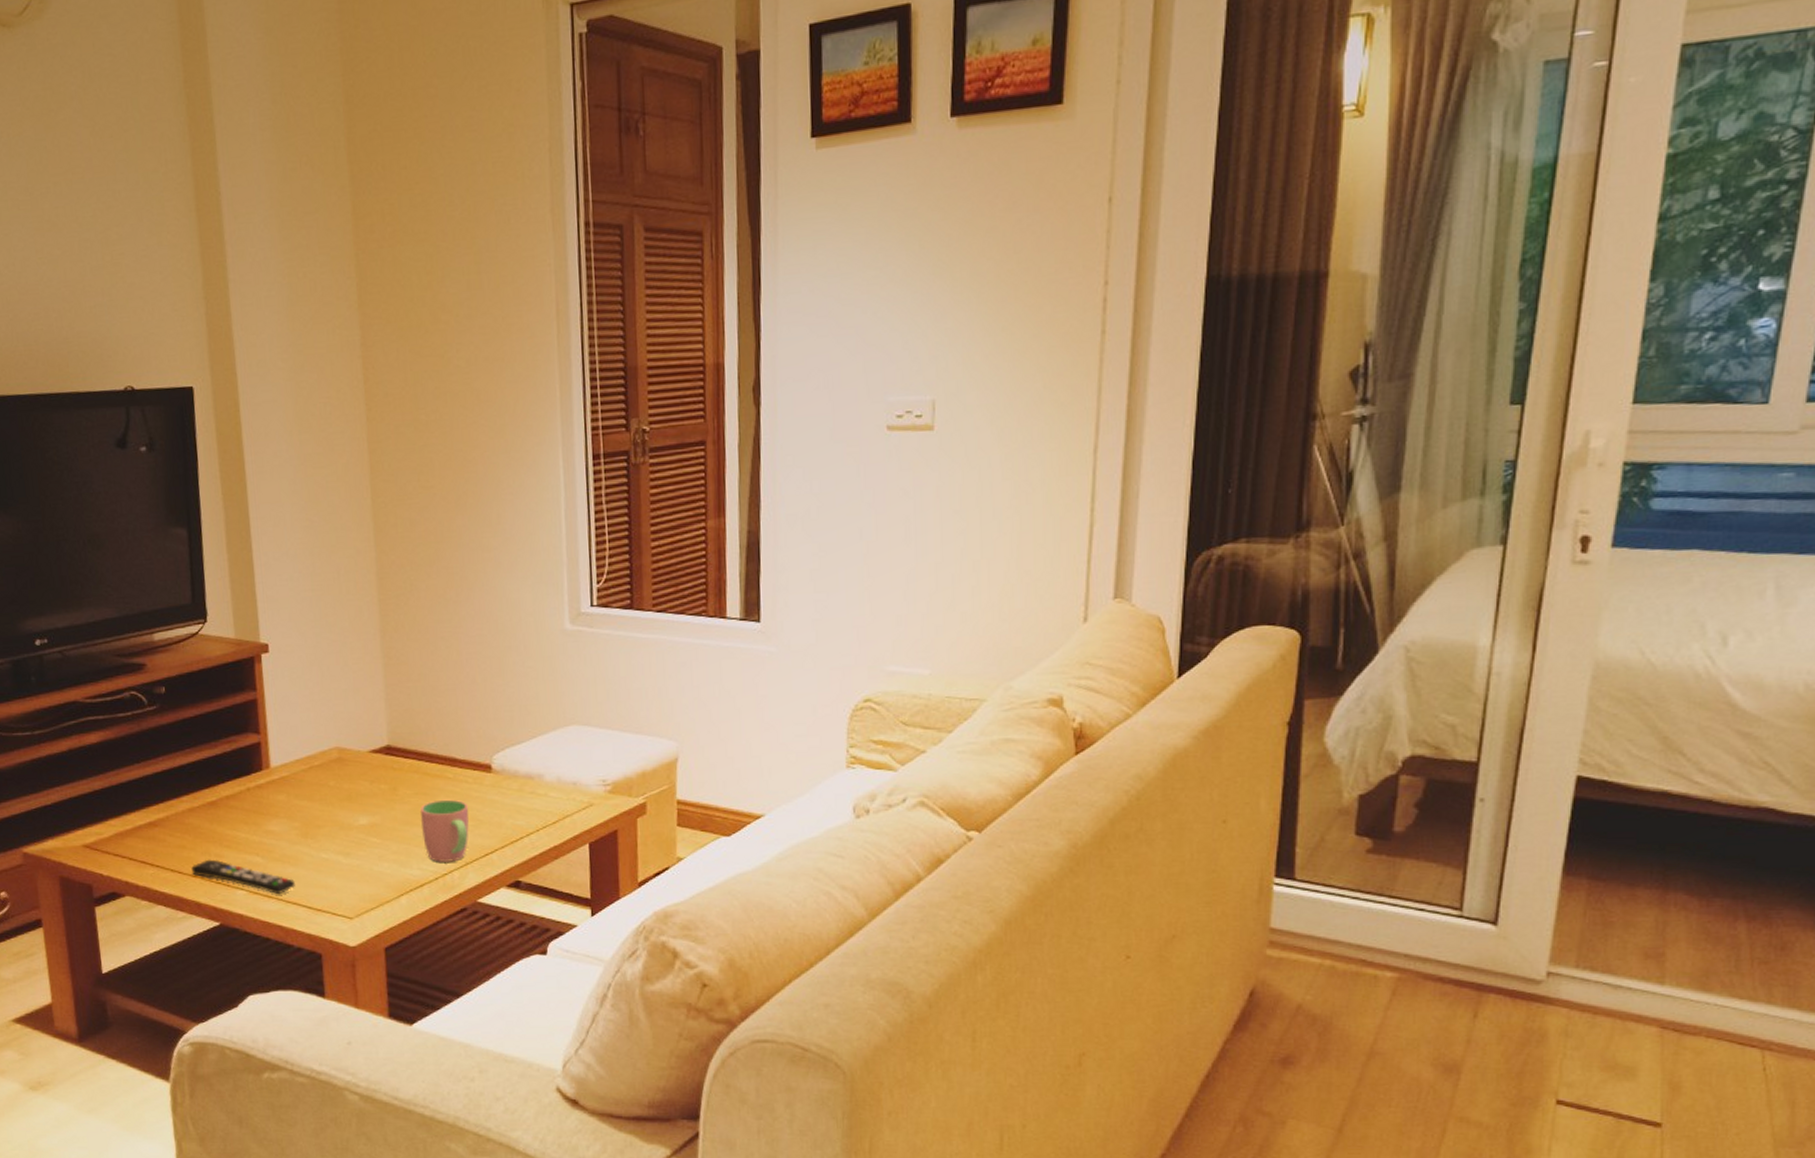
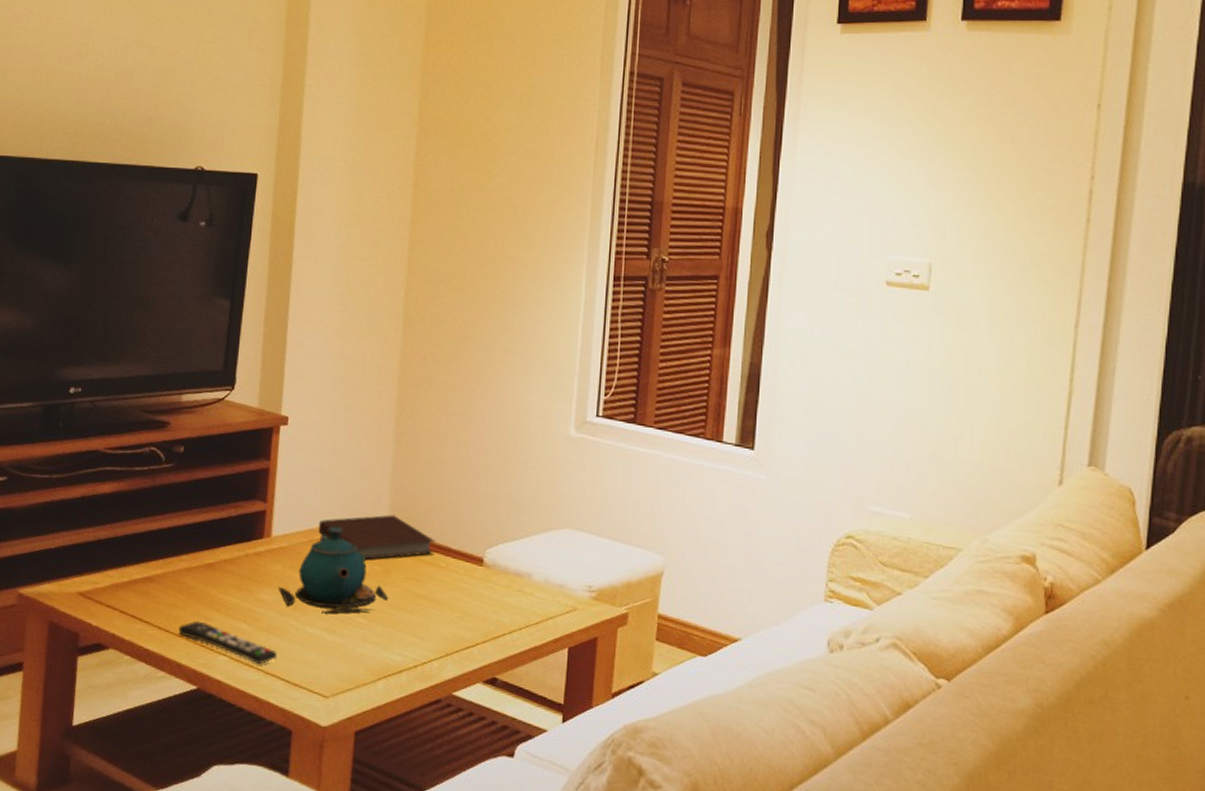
teapot: none [286,749,400,838] -> present [279,526,389,614]
notebook: none [316,731,440,780] -> present [318,514,435,560]
cup: present [420,799,469,862] -> none [408,587,457,651]

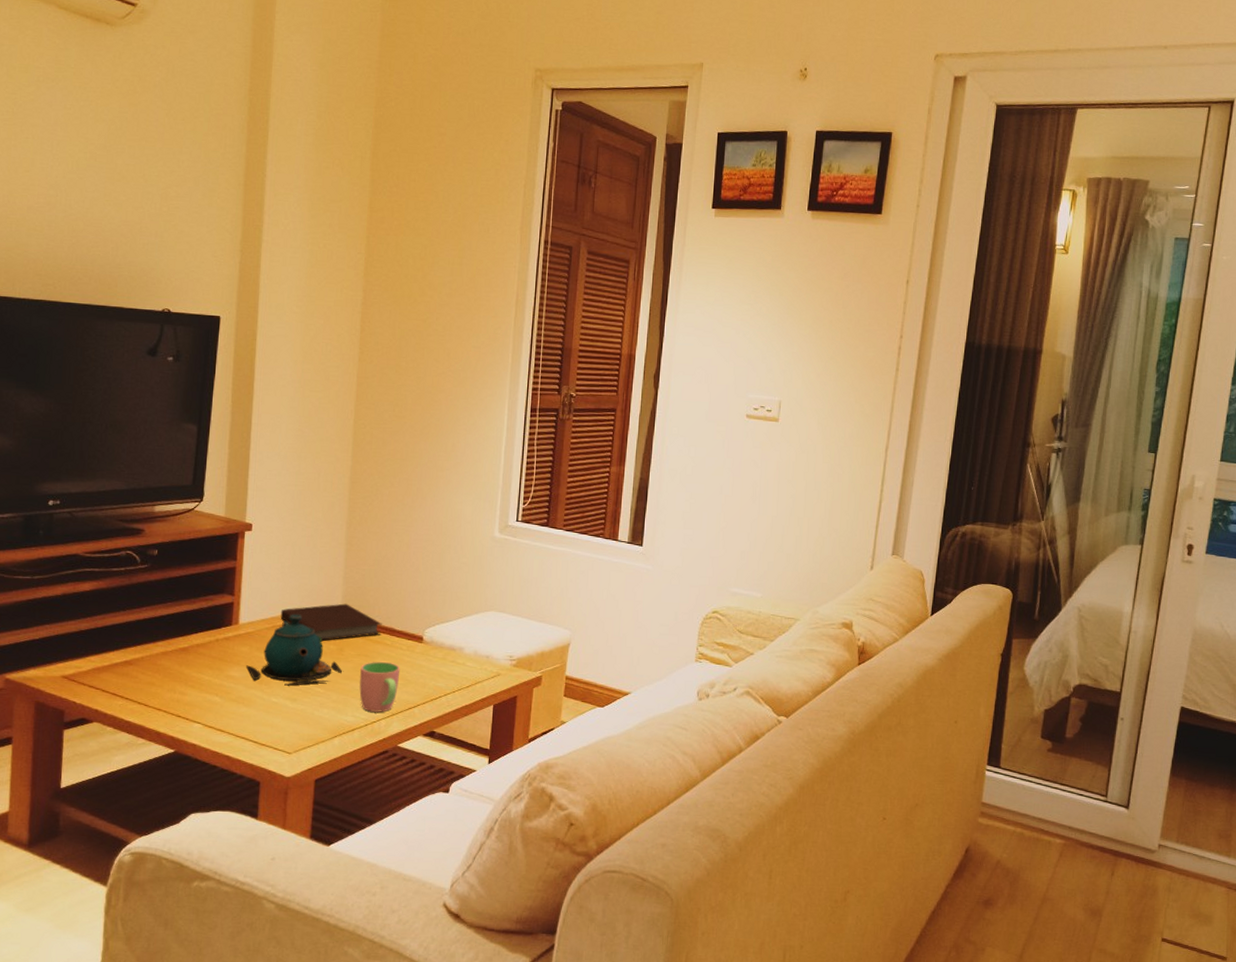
remote control: present [178,620,277,665] -> none [156,695,246,730]
cup: none [408,587,457,651] -> present [359,661,401,712]

